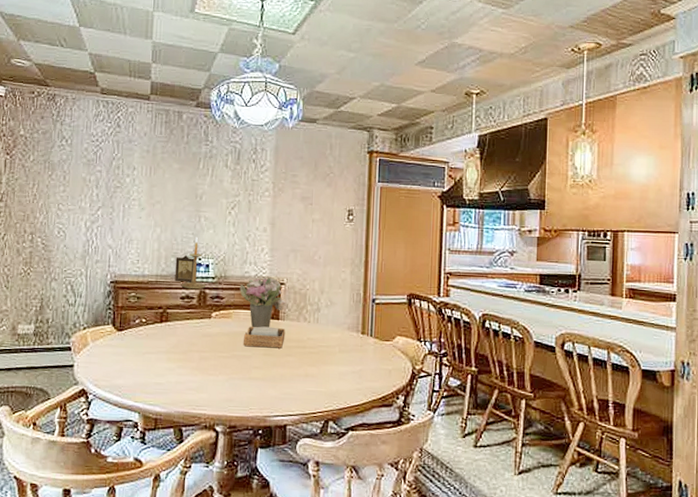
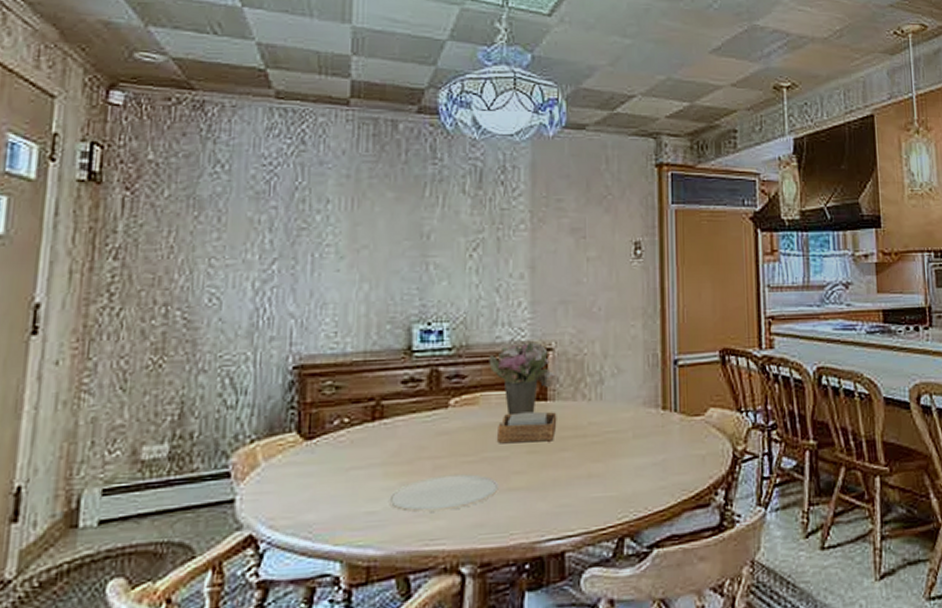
plate: none [170,364,243,388] -> present [389,474,499,513]
photo frame: present [174,255,195,283] -> none [392,320,421,359]
candlestick: present [181,237,205,290] -> none [402,293,438,368]

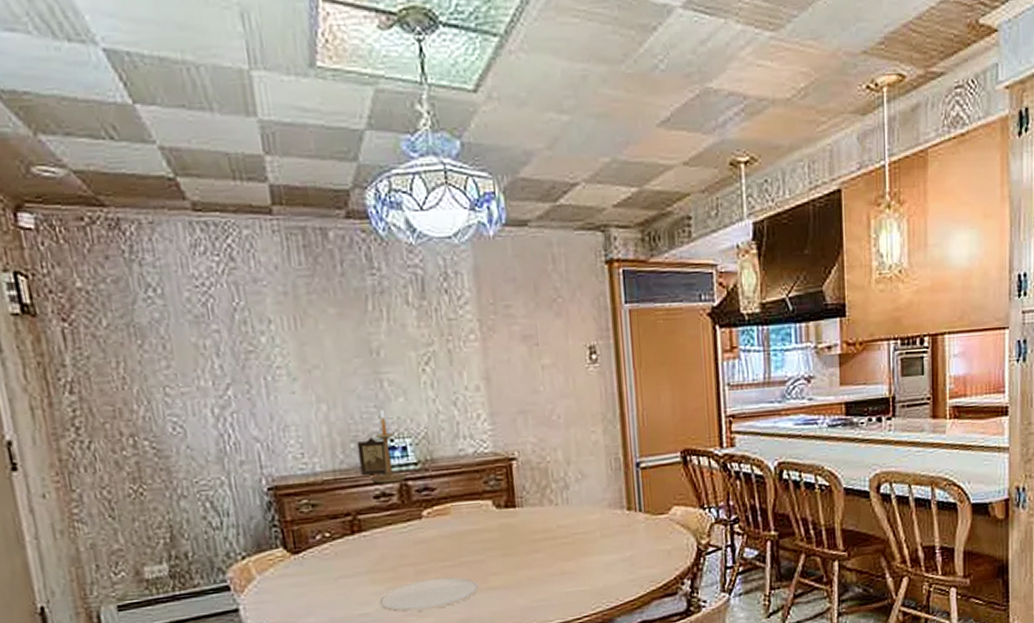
photo frame: none [392,320,421,359] -> present [357,438,387,476]
candlestick: none [402,293,438,368] -> present [371,410,406,484]
flower bouquet: present [489,342,557,416] -> none [454,452,523,523]
napkin holder: present [498,411,557,444] -> none [471,517,528,549]

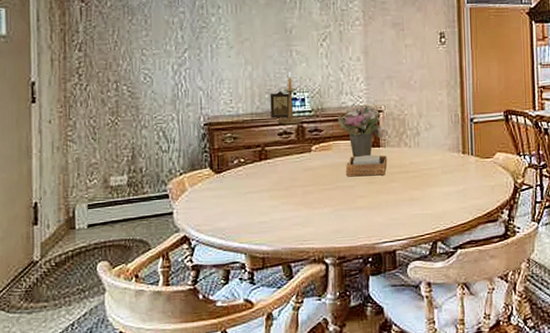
plate: present [379,577,479,613] -> none [274,197,349,223]
flower bouquet: none [454,452,523,523] -> present [338,106,386,158]
napkin holder: none [471,517,528,549] -> present [346,155,388,177]

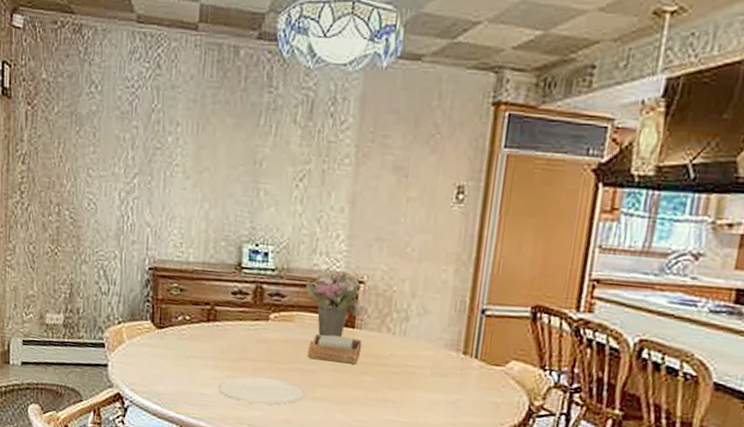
photo frame: present [270,91,290,119] -> none [225,239,250,274]
plate: none [274,197,349,223] -> present [218,375,306,406]
candlestick: present [277,72,303,125] -> none [233,216,263,284]

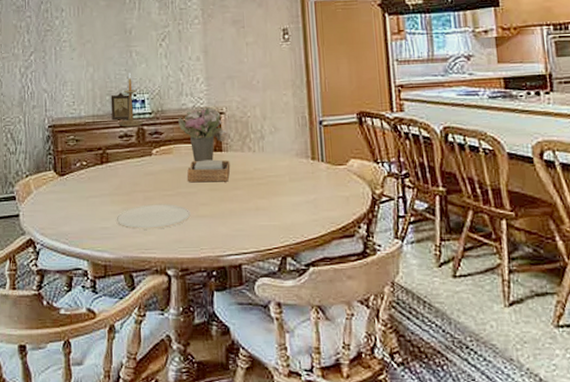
photo frame: none [225,239,250,274] -> present [111,93,130,121]
candlestick: none [233,216,263,284] -> present [118,73,143,127]

